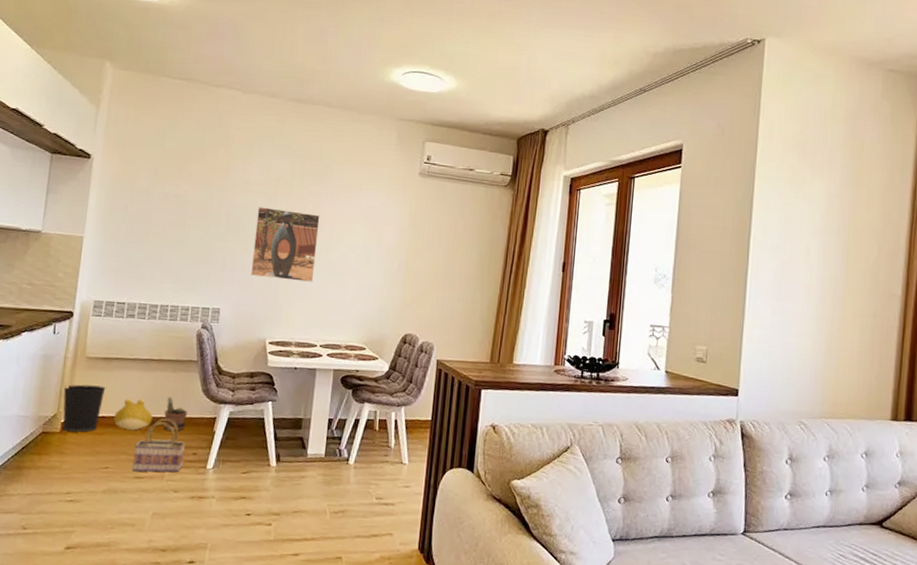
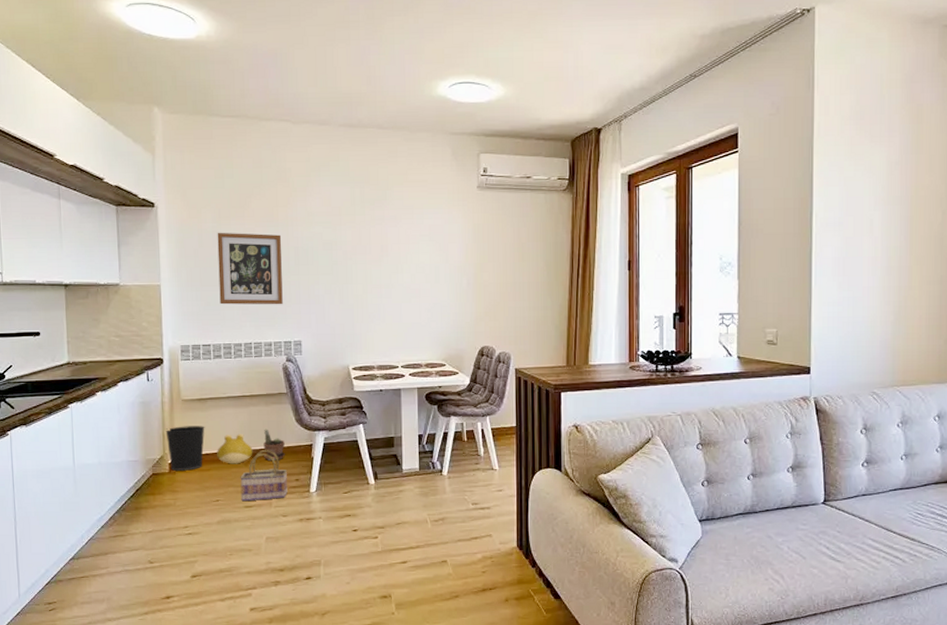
wall art: none [142,190,215,270] -> present [217,232,283,305]
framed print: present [251,207,320,282] -> none [324,237,387,307]

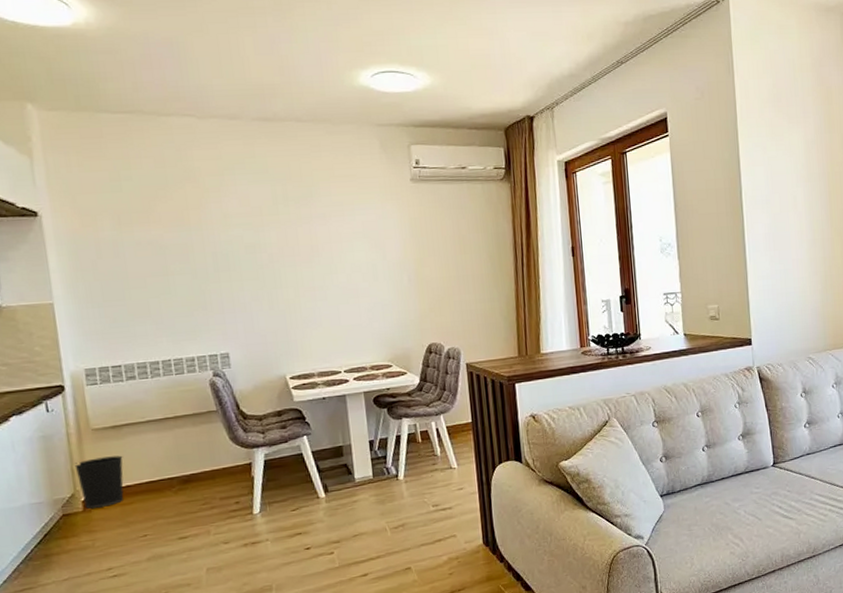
wall art: present [217,232,283,305] -> none [118,240,204,321]
plush toy: present [217,434,253,464] -> none [139,459,183,494]
basket: present [240,450,288,502] -> none [170,474,227,533]
potted plant: present [263,429,285,460] -> none [194,451,221,486]

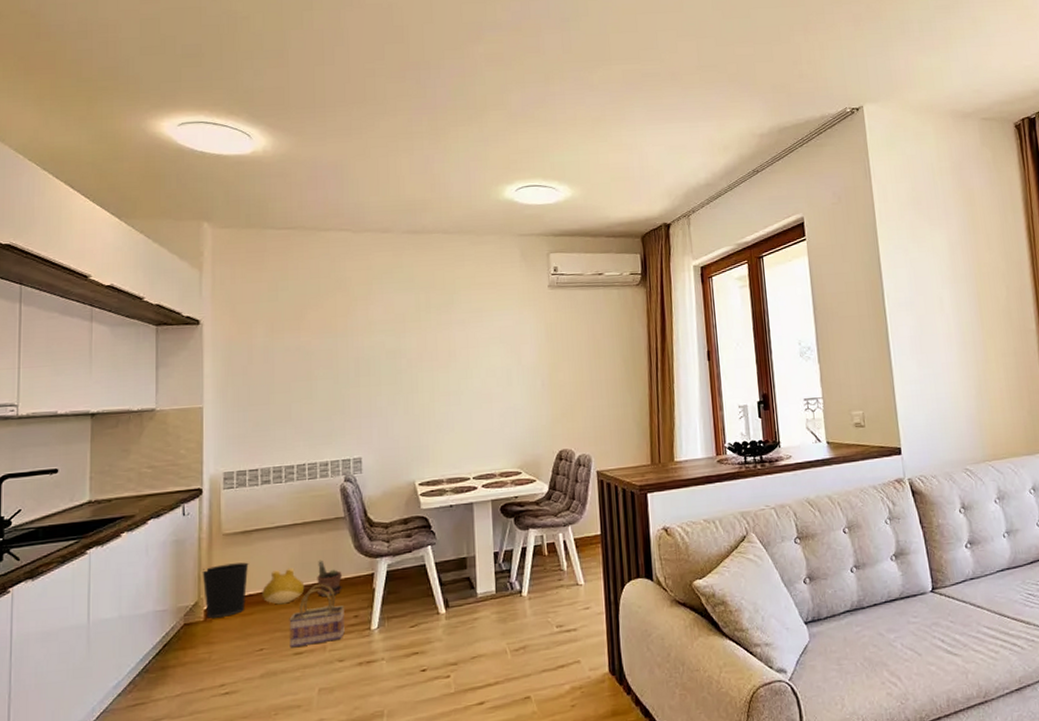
plush toy: none [139,459,183,494] -> present [262,567,305,605]
basket: none [170,474,227,533] -> present [289,584,345,648]
potted plant: none [194,451,221,486] -> present [317,559,342,597]

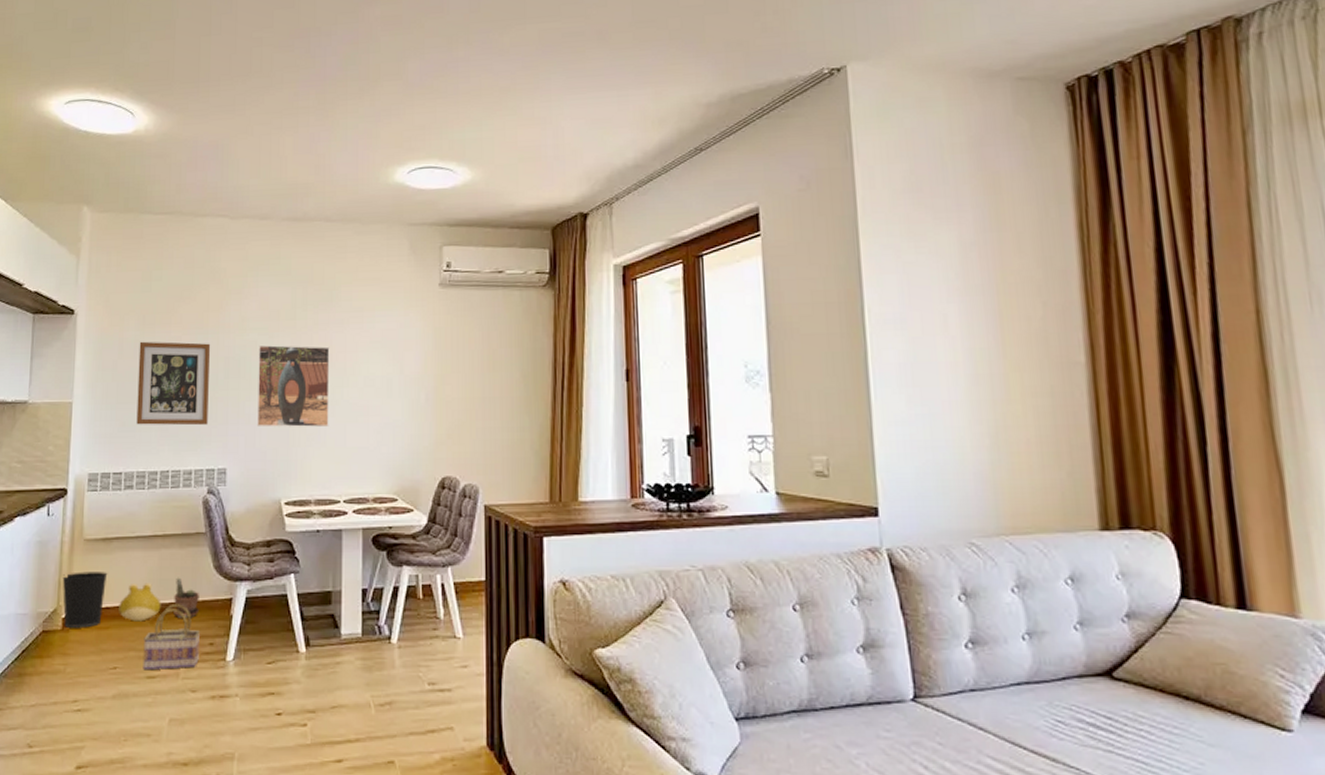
wall art: none [269,346,341,424] -> present [136,341,211,426]
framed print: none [387,344,456,419] -> present [257,345,330,427]

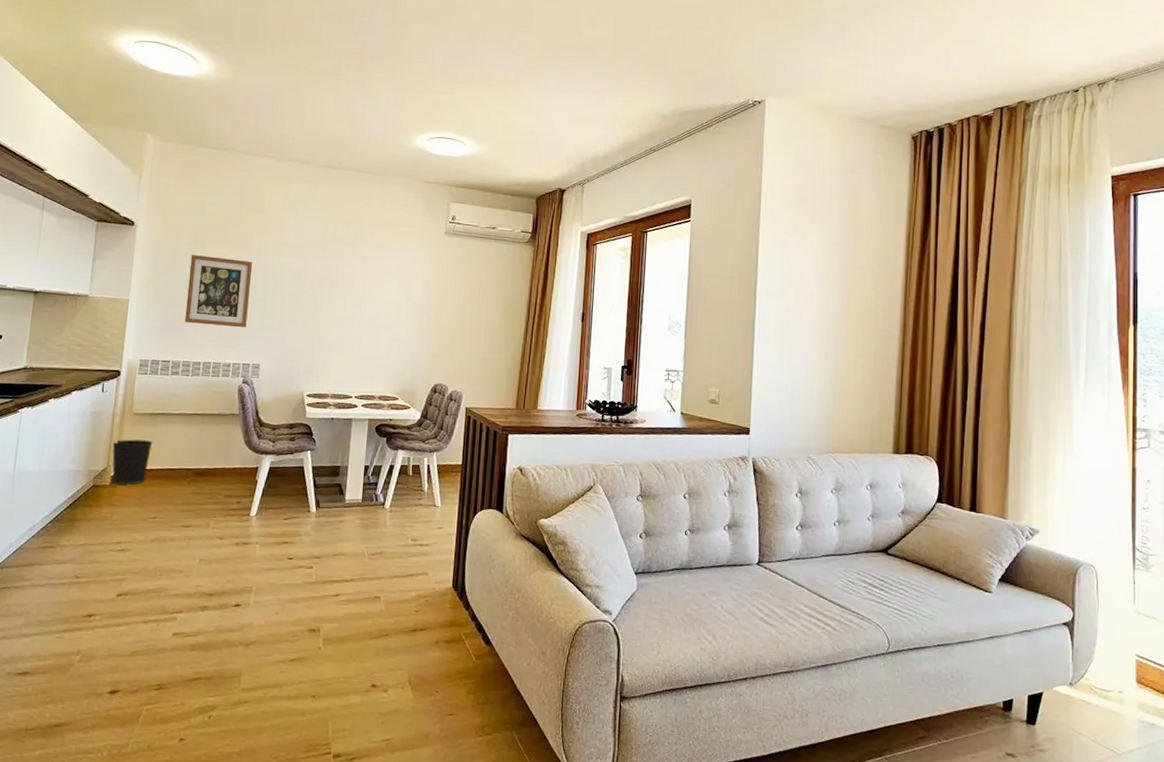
plush toy: present [119,582,161,622] -> none [161,450,198,482]
basket: present [143,604,200,671] -> none [179,469,229,521]
potted plant: present [174,577,199,618] -> none [208,448,231,481]
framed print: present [257,345,330,427] -> none [288,267,353,337]

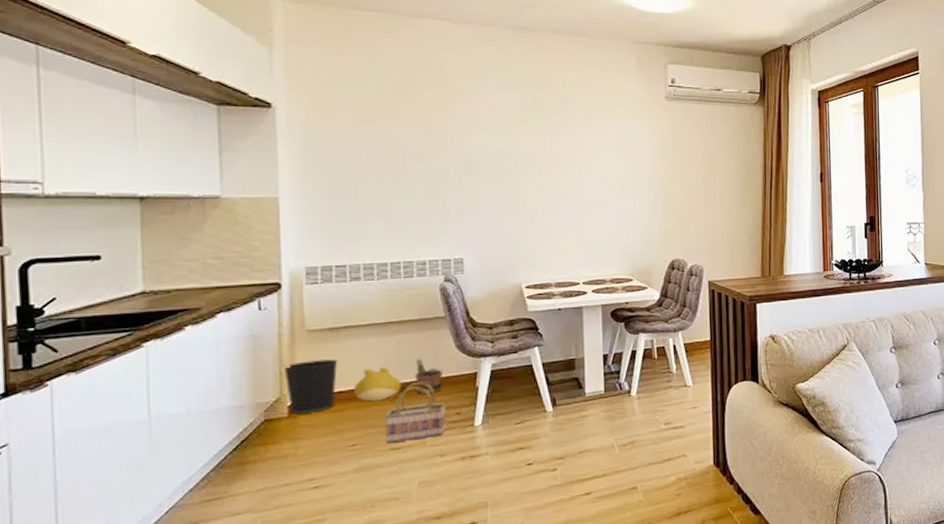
plush toy: none [161,450,198,482] -> present [354,365,402,402]
basket: none [179,469,229,521] -> present [384,382,446,444]
wall art: present [185,254,253,328] -> none [355,138,440,220]
potted plant: none [208,448,231,481] -> present [415,358,443,394]

